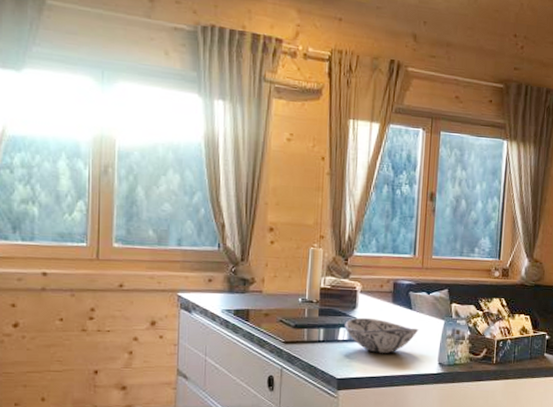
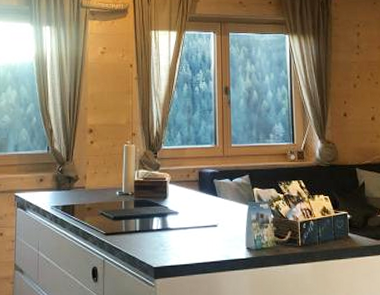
decorative bowl: present [345,317,419,353] -> none [158,206,225,240]

